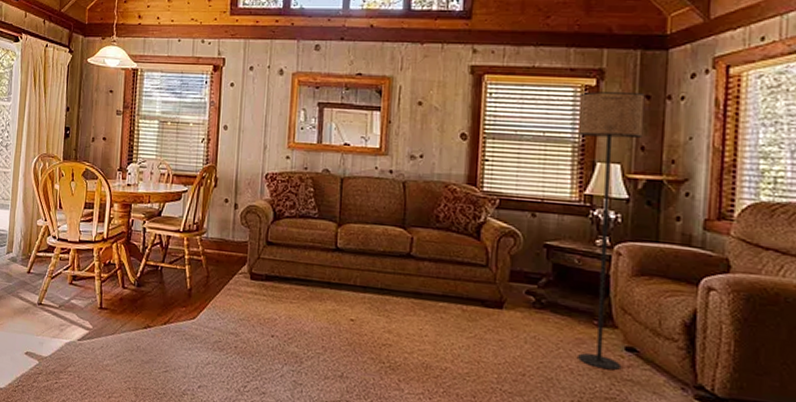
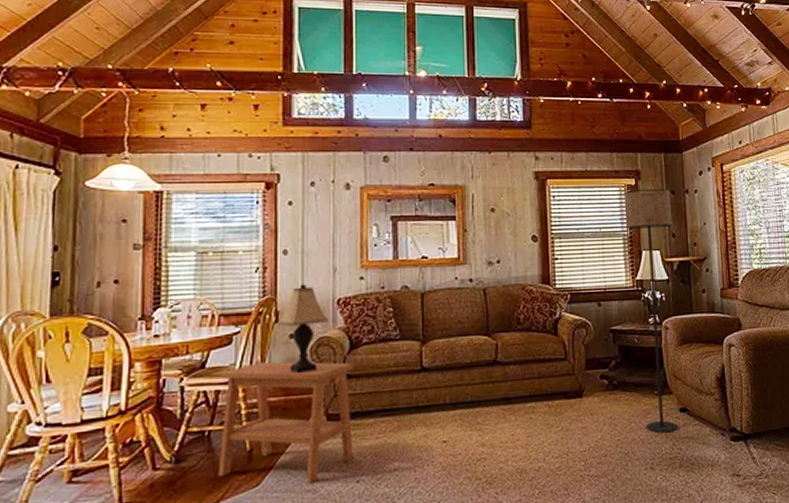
side table: none [166,218,276,328] -> present [217,361,354,484]
lamp: none [215,156,258,234] -> present [277,283,329,374]

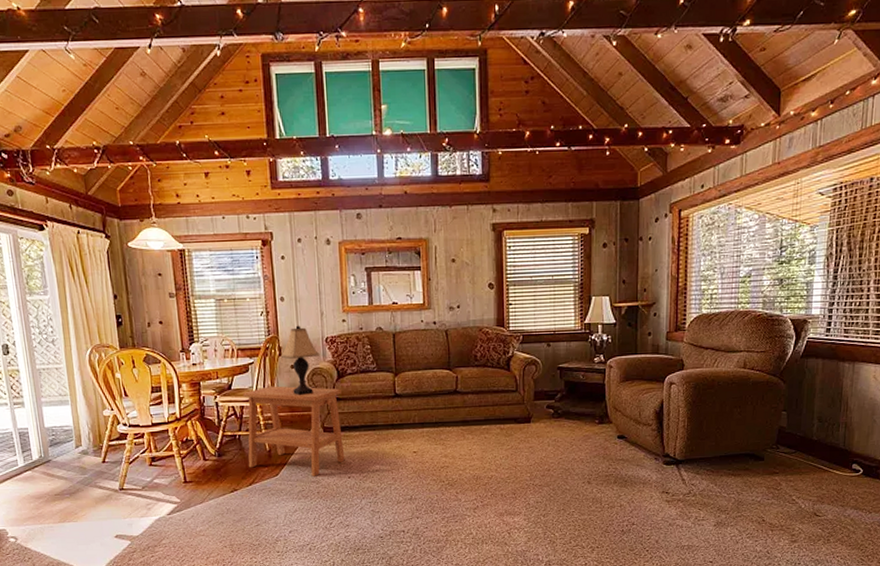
floor lamp: present [623,188,678,433] -> none [577,236,624,455]

